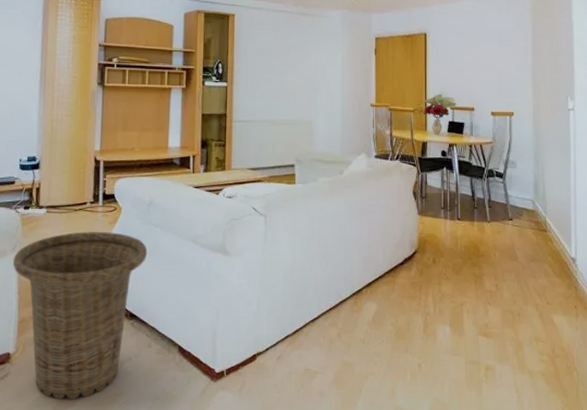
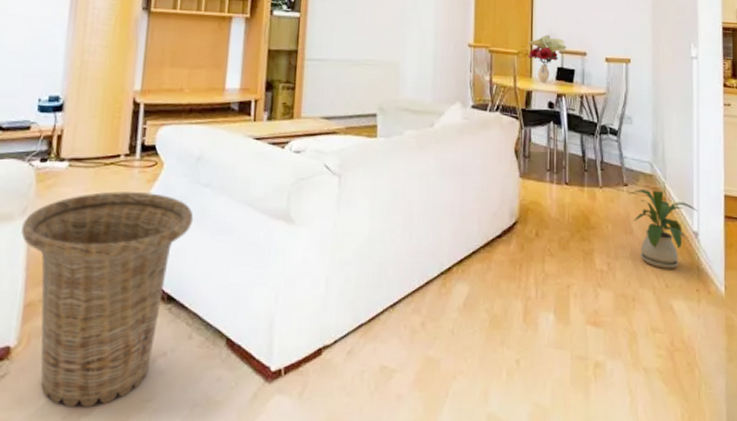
house plant: none [513,222,576,289] -> present [629,188,698,269]

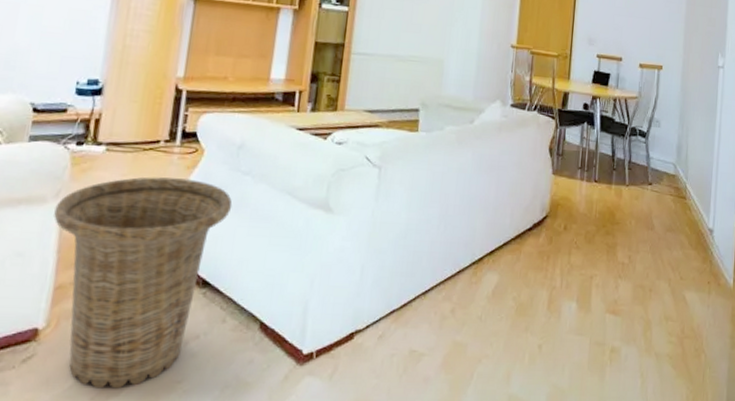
flower bouquet: present [528,35,568,84] -> none [567,39,605,86]
house plant: present [629,188,698,269] -> none [652,187,715,263]

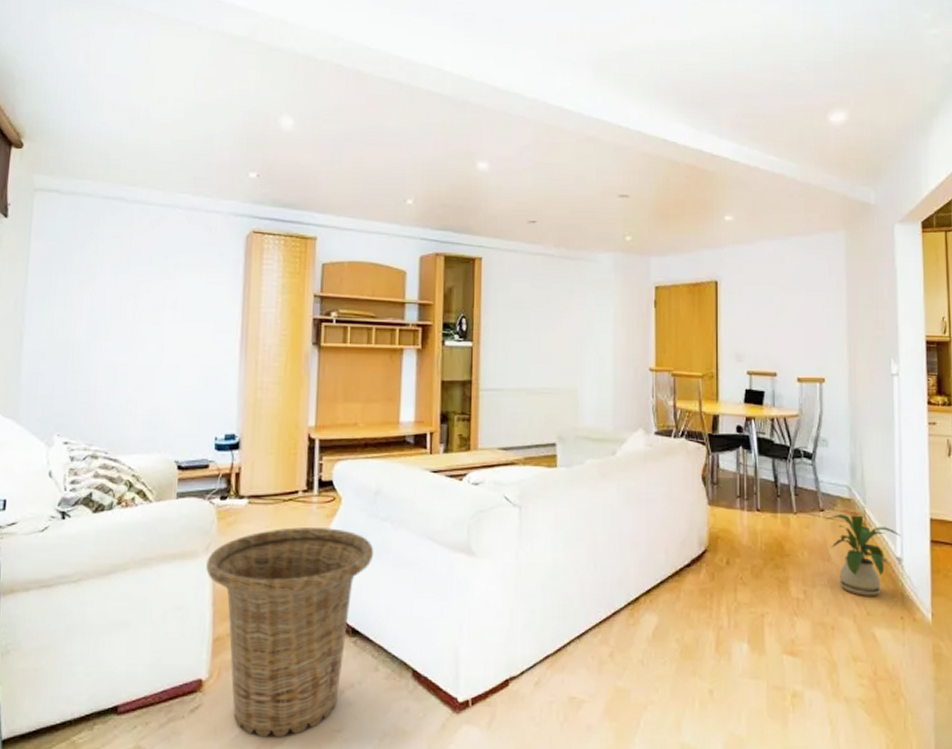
house plant: none [652,187,715,263] -> present [825,513,902,596]

